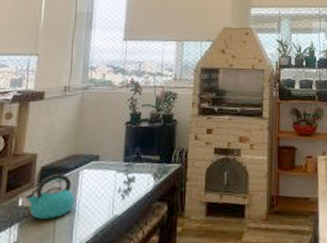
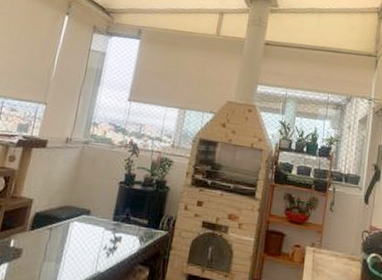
kettle: present [24,174,75,219] -> none [16,221,63,264]

